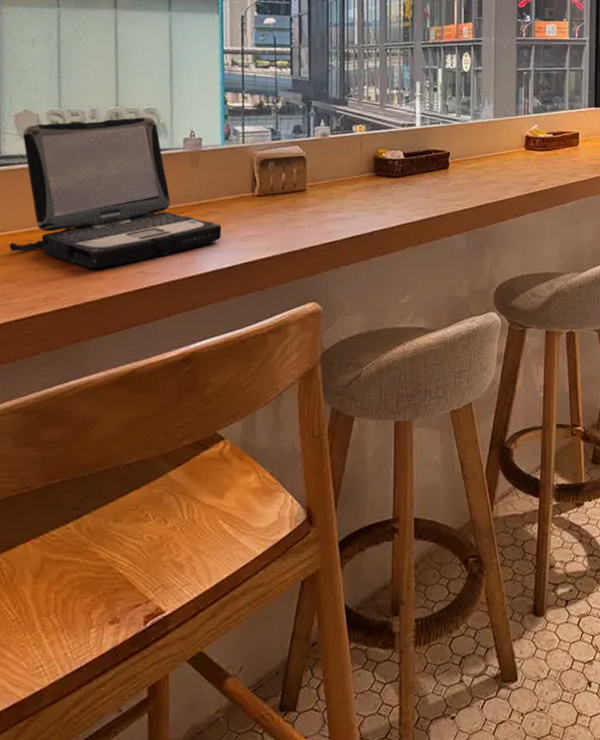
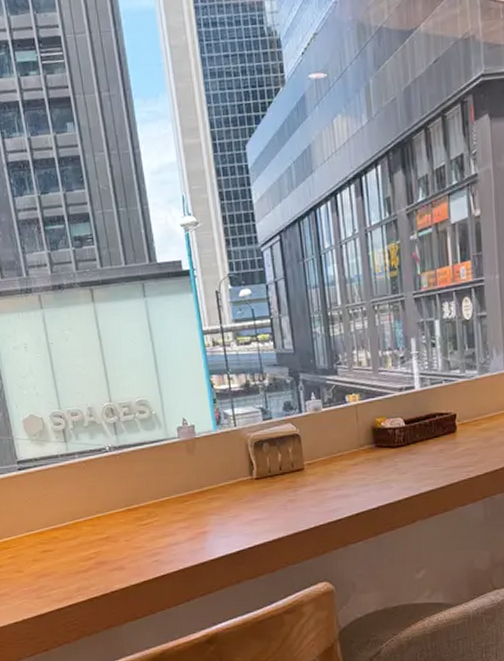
laptop: present [9,116,222,269] -> none [32,409,226,560]

